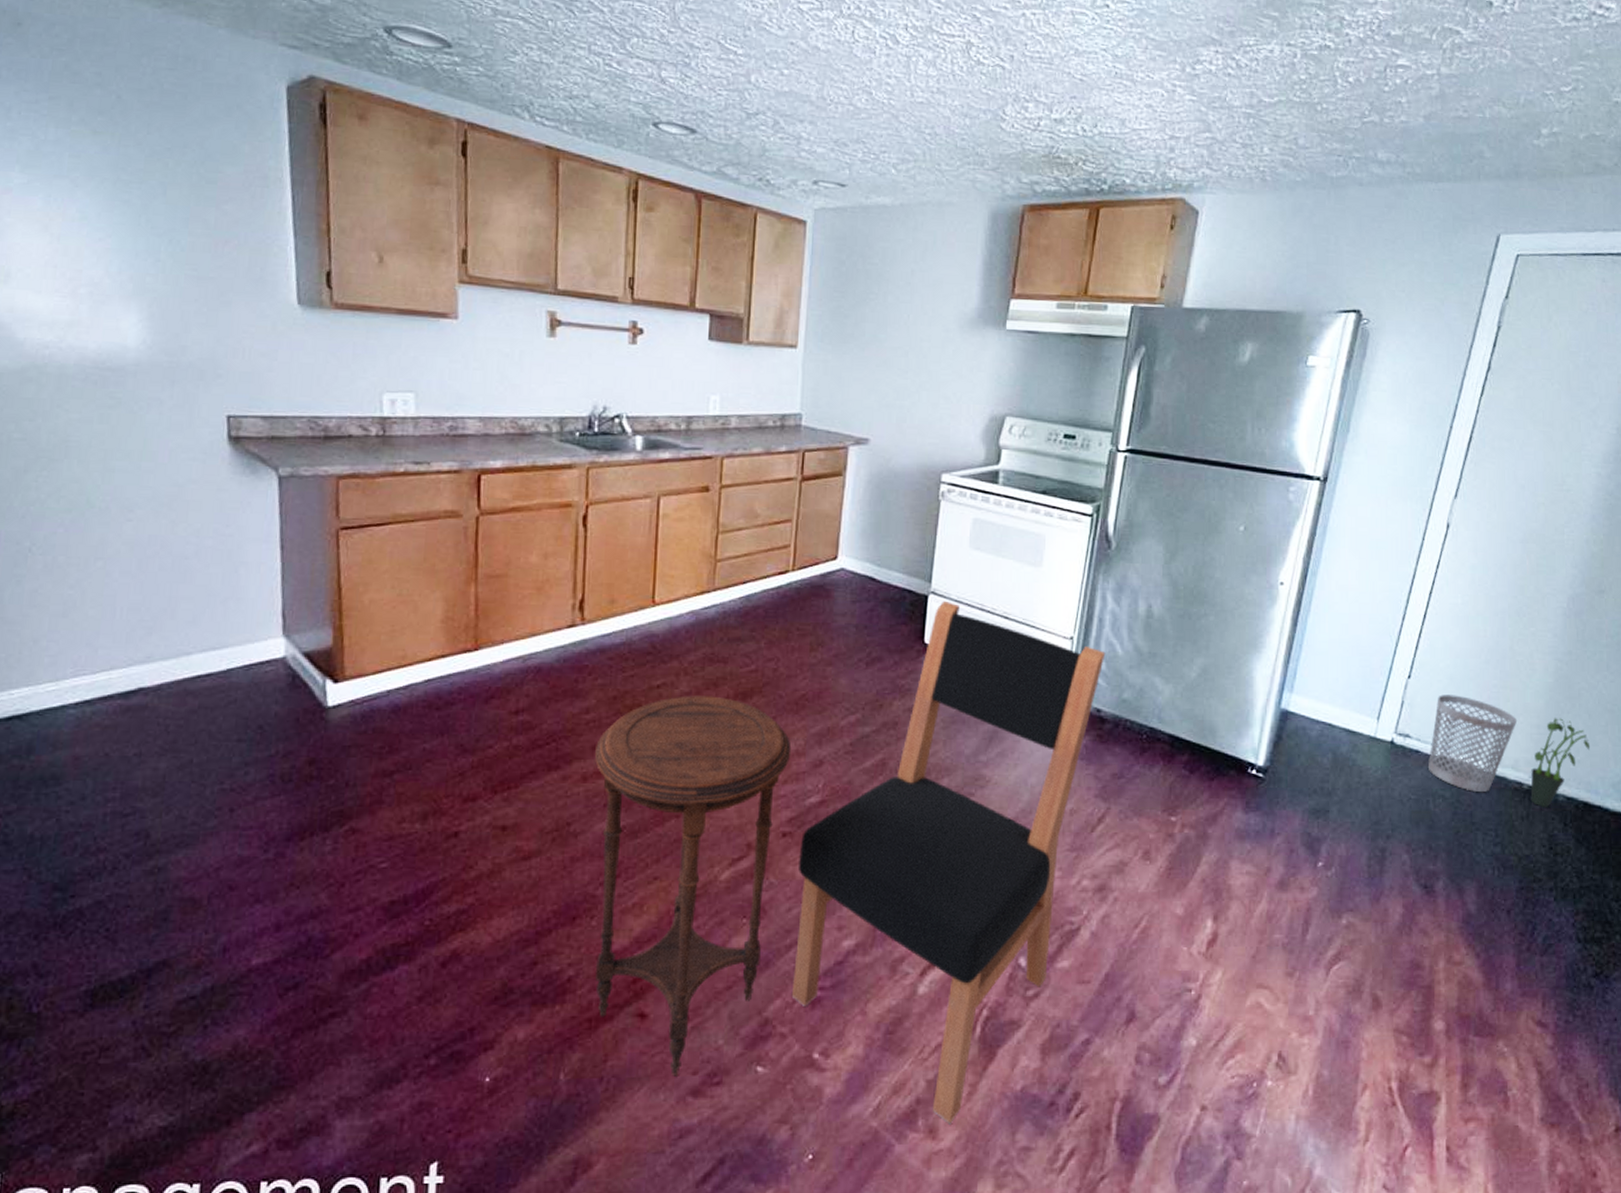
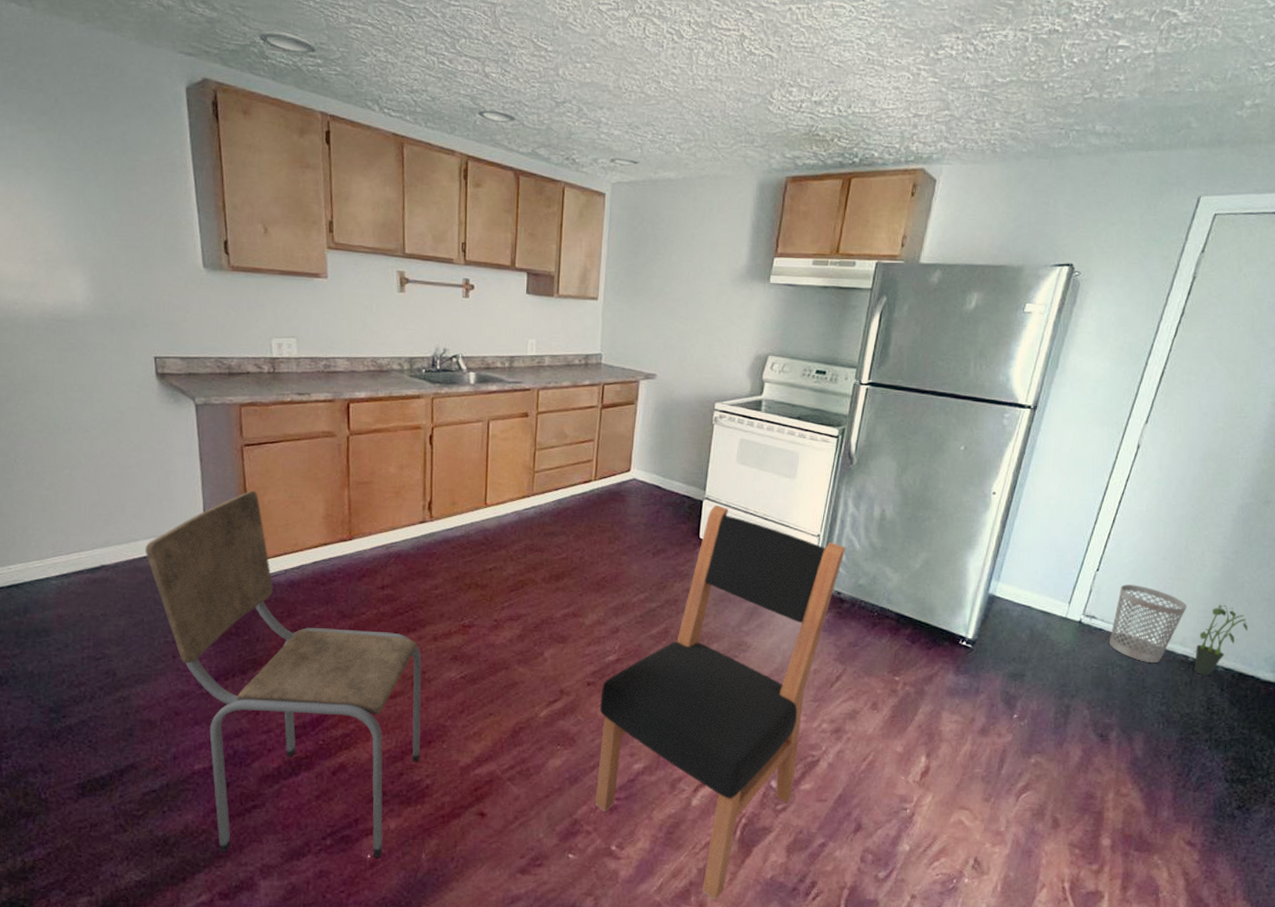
dining chair: none [199,588,566,1081] -> present [145,491,422,857]
side table: present [595,695,792,1076] -> none [443,577,594,859]

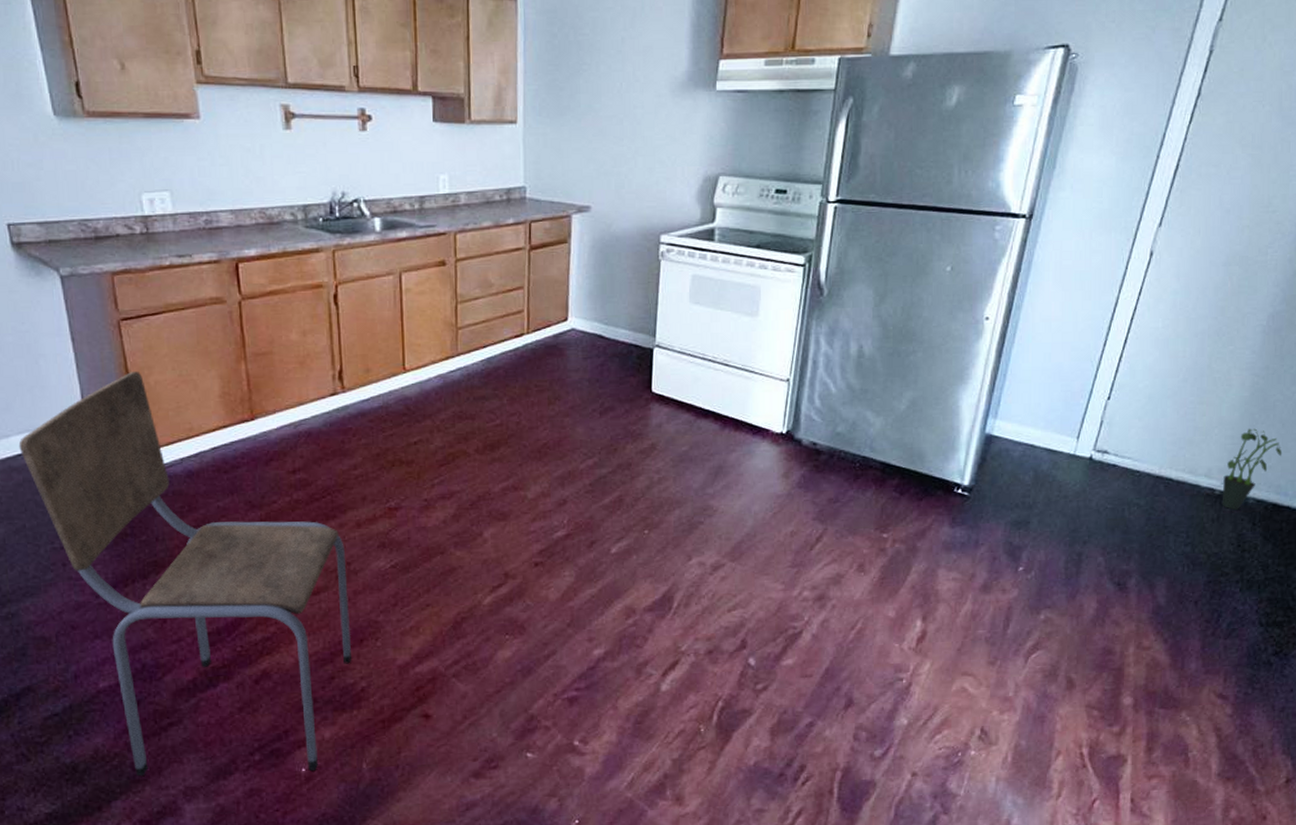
dining chair: present [594,504,846,901] -> none [551,352,820,794]
wastebasket: present [1110,584,1188,664] -> none [1125,412,1213,500]

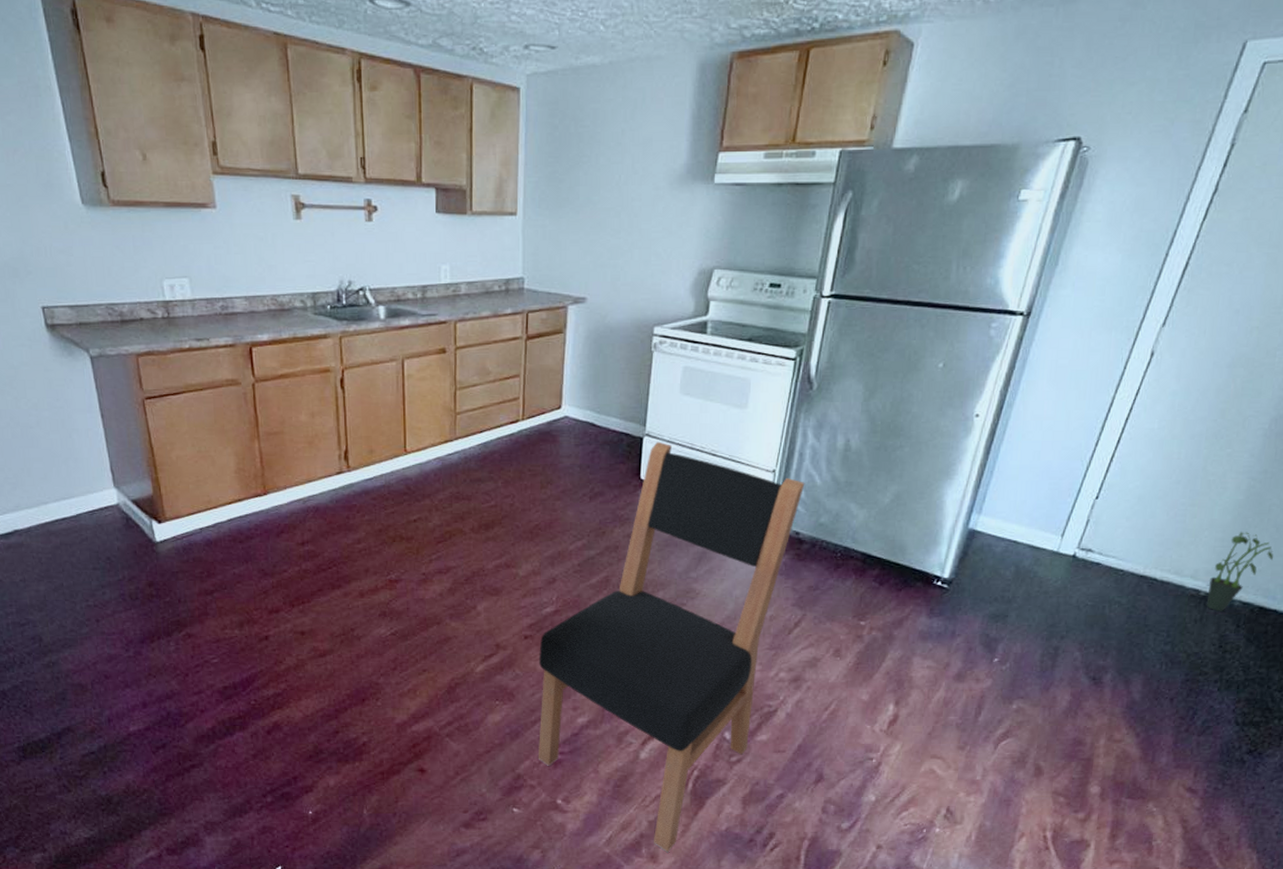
dining chair: present [18,372,351,776] -> none [56,447,354,813]
dining chair: none [551,352,820,794] -> present [538,441,805,853]

